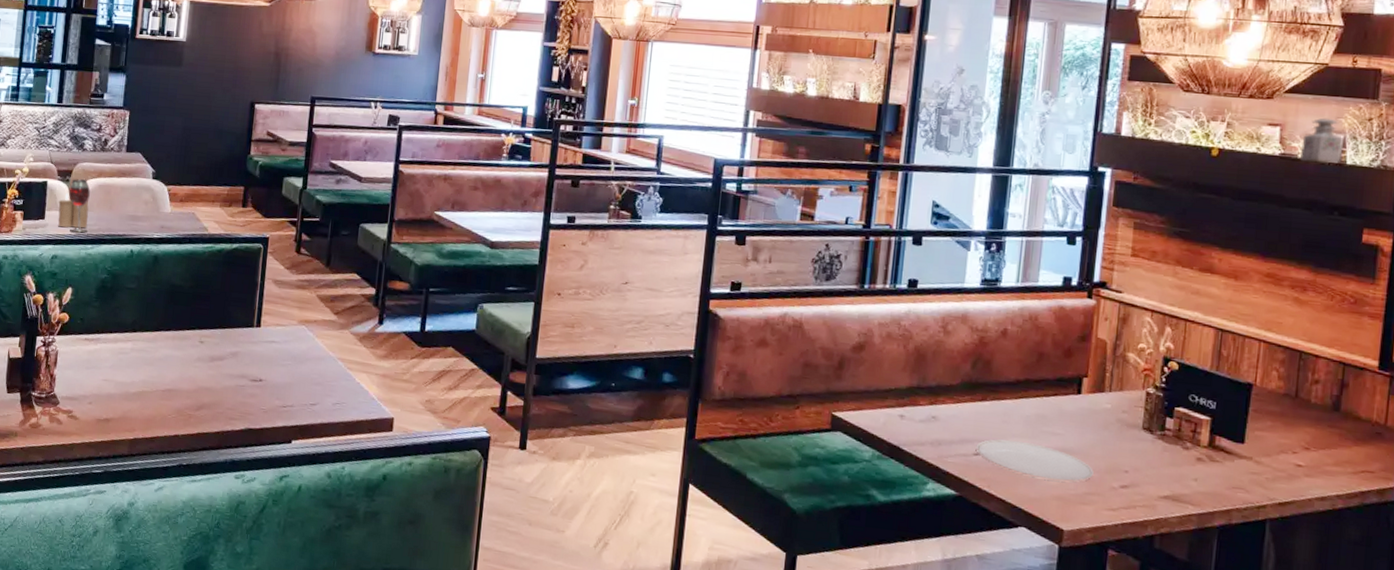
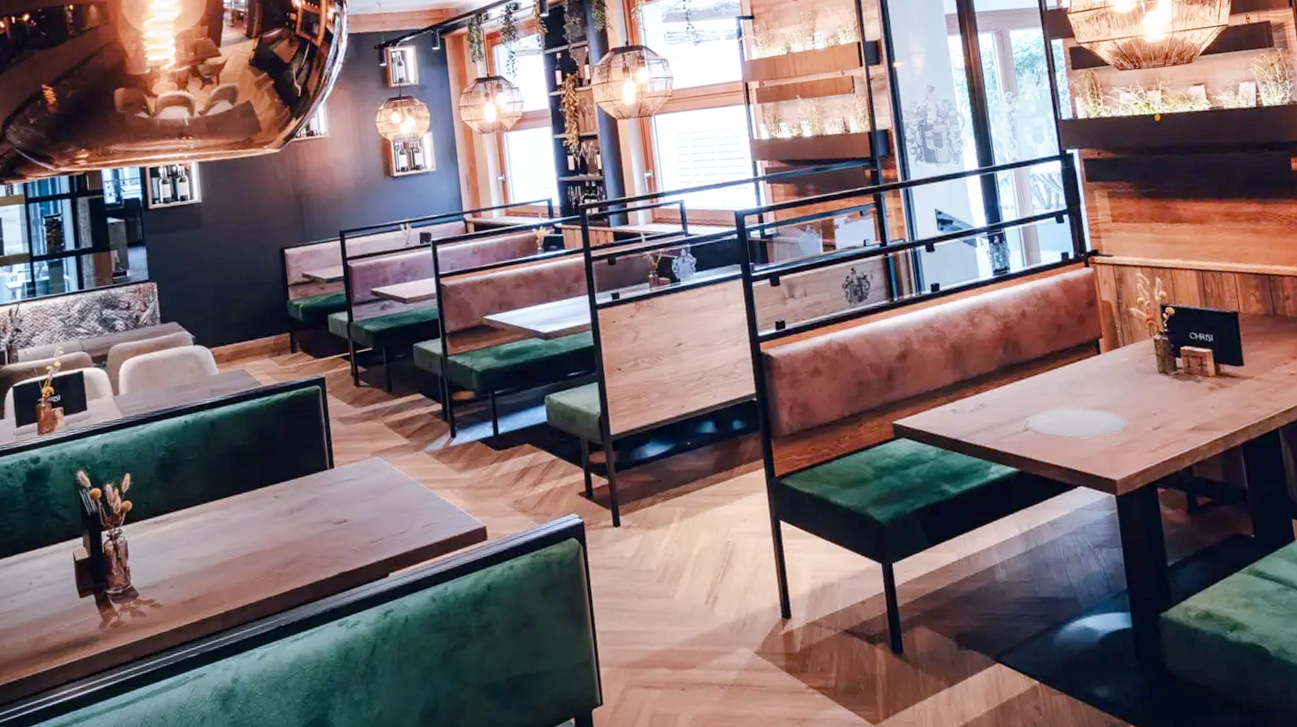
candle: present [58,193,89,229] -> none [99,378,135,415]
wineglass: present [68,179,90,233] -> none [107,361,136,417]
decorative bottle: present [1300,117,1344,165] -> none [1224,70,1259,112]

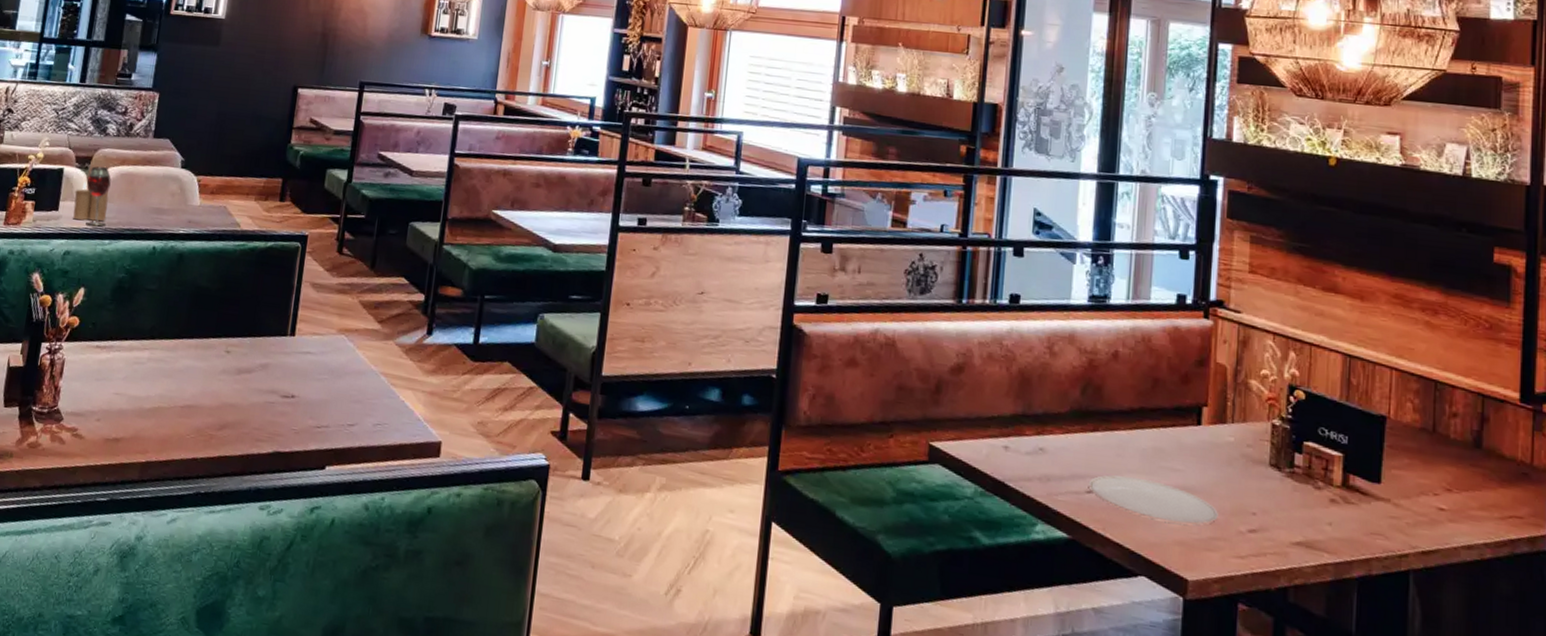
candle: none [99,378,135,415] -> present [73,182,109,222]
wineglass: none [107,361,136,417] -> present [86,166,111,227]

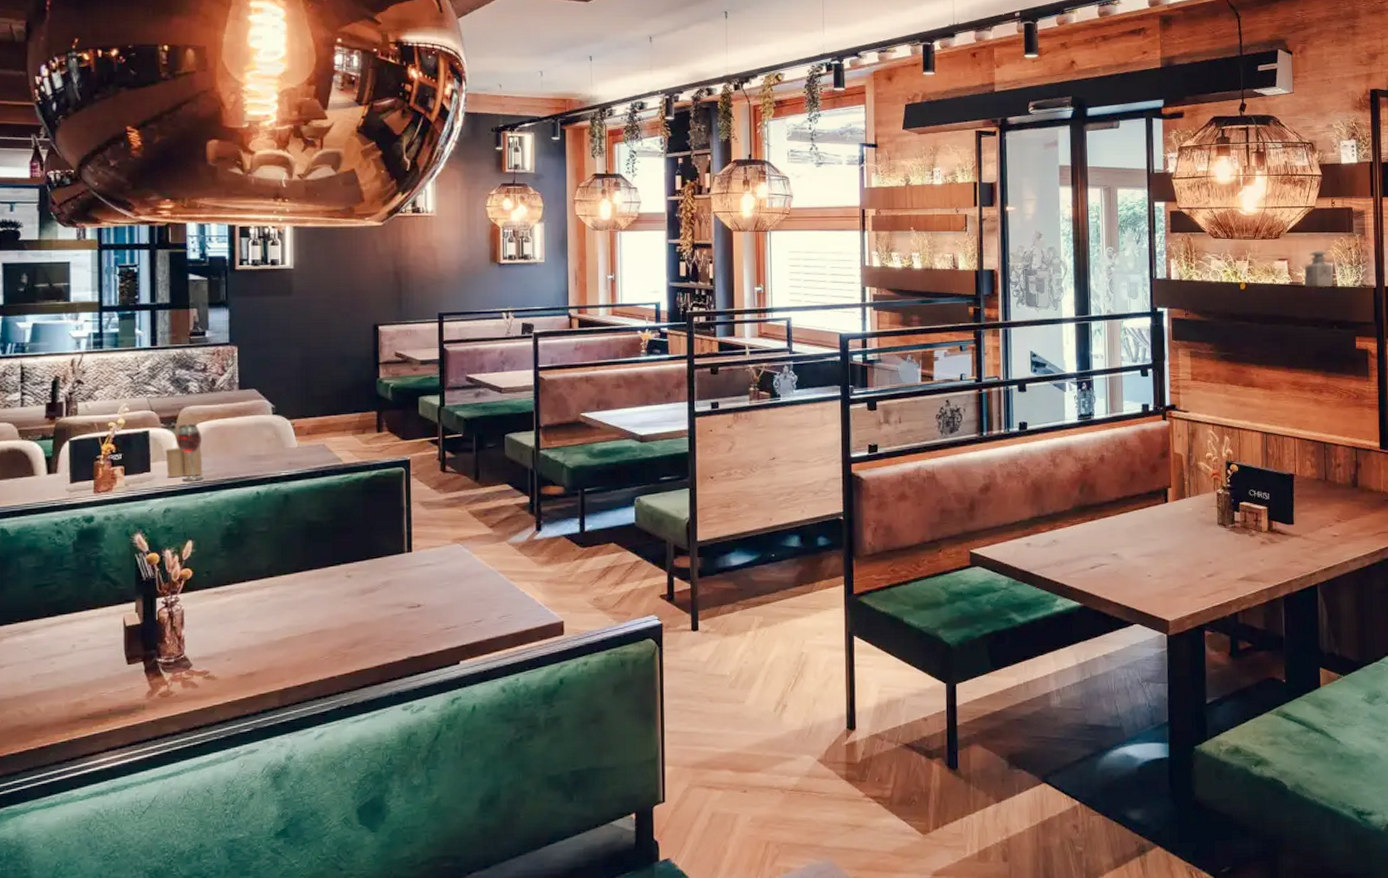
plate: present [1088,475,1218,526] -> none [1091,550,1186,580]
decorative bottle: none [1422,127,1468,178] -> present [1303,250,1334,289]

